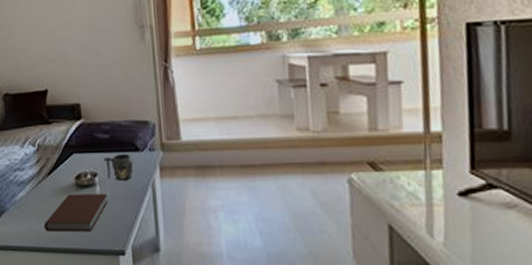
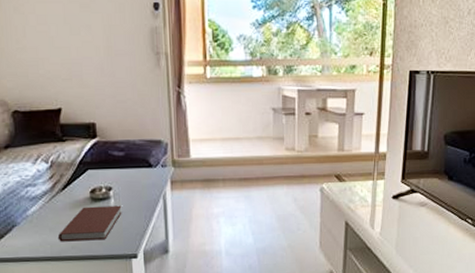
mug: present [104,154,134,180] -> none [119,170,147,193]

